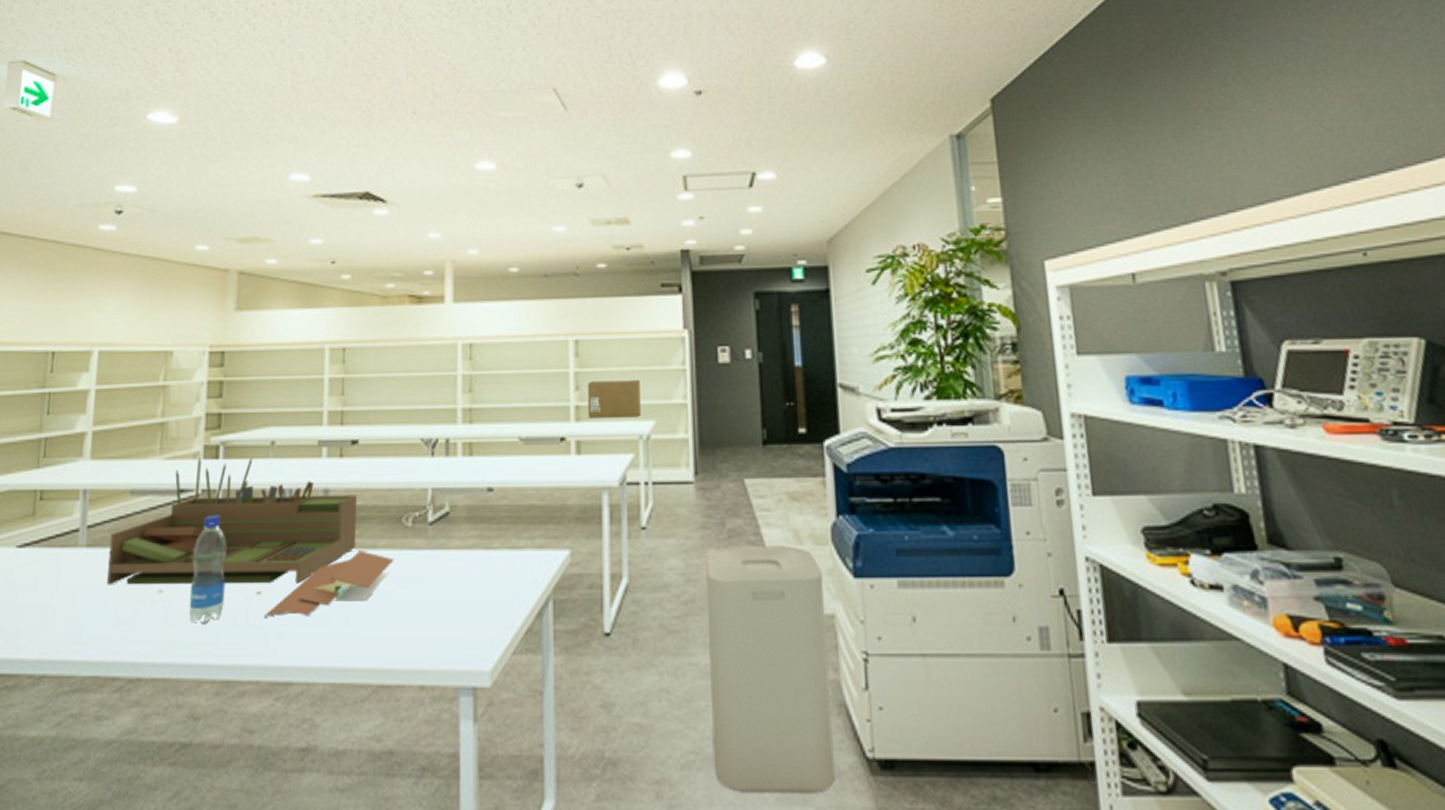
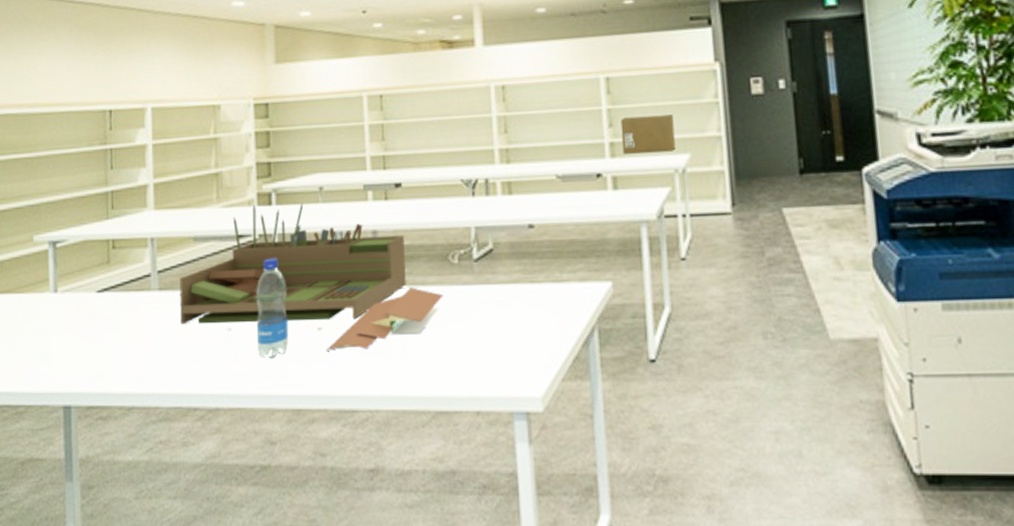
trash can: present [706,546,835,793] -> none [746,272,883,507]

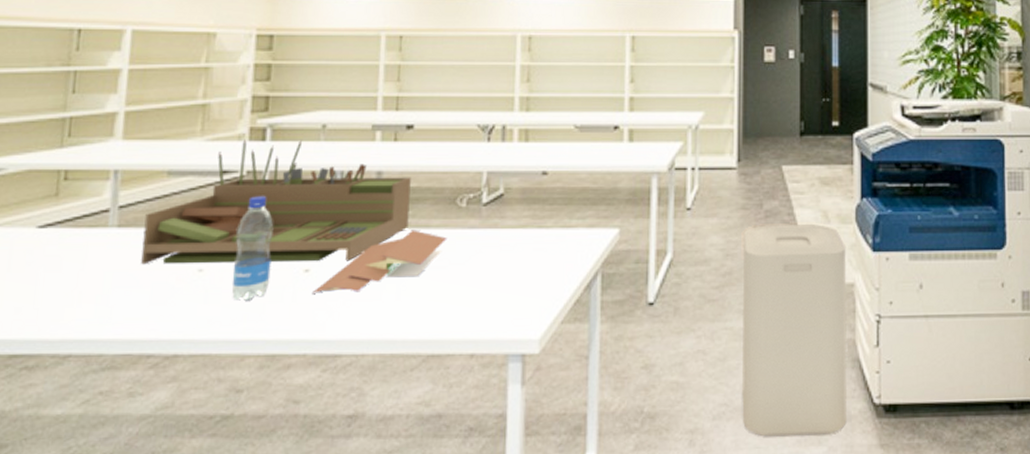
box: present [620,115,676,154] -> none [641,75,692,109]
trash can: none [746,272,883,507] -> present [742,224,847,437]

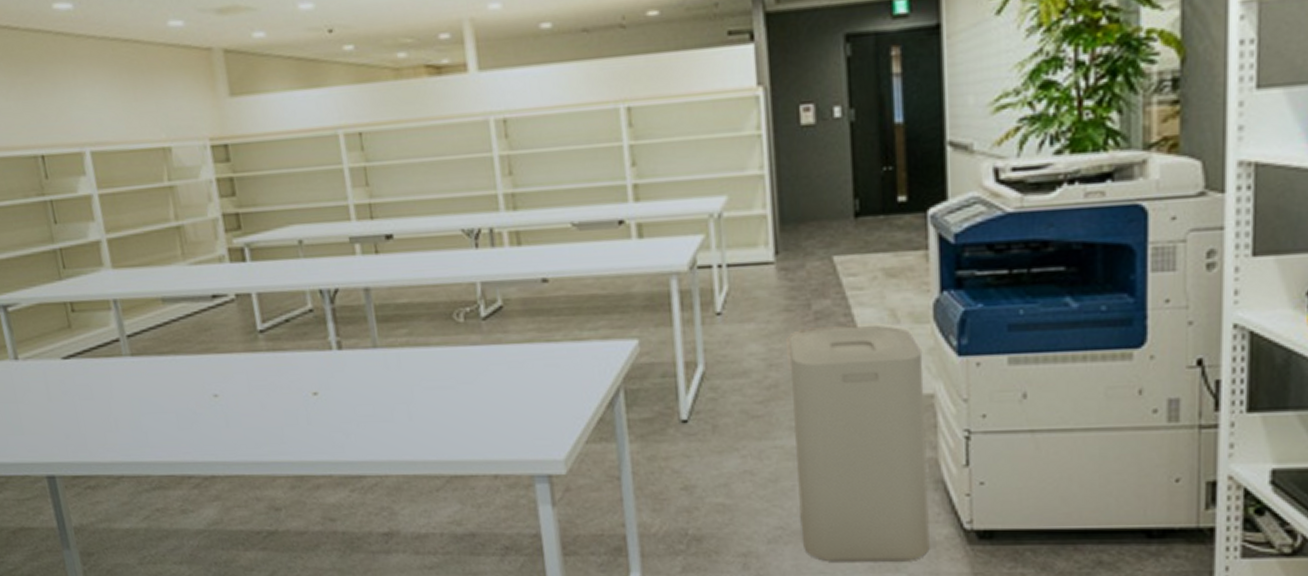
desk organizer: present [141,139,411,265] -> none [152,259,408,392]
bottle: present [231,196,274,301] -> none [239,320,283,424]
papers: present [311,230,447,293] -> none [324,348,450,416]

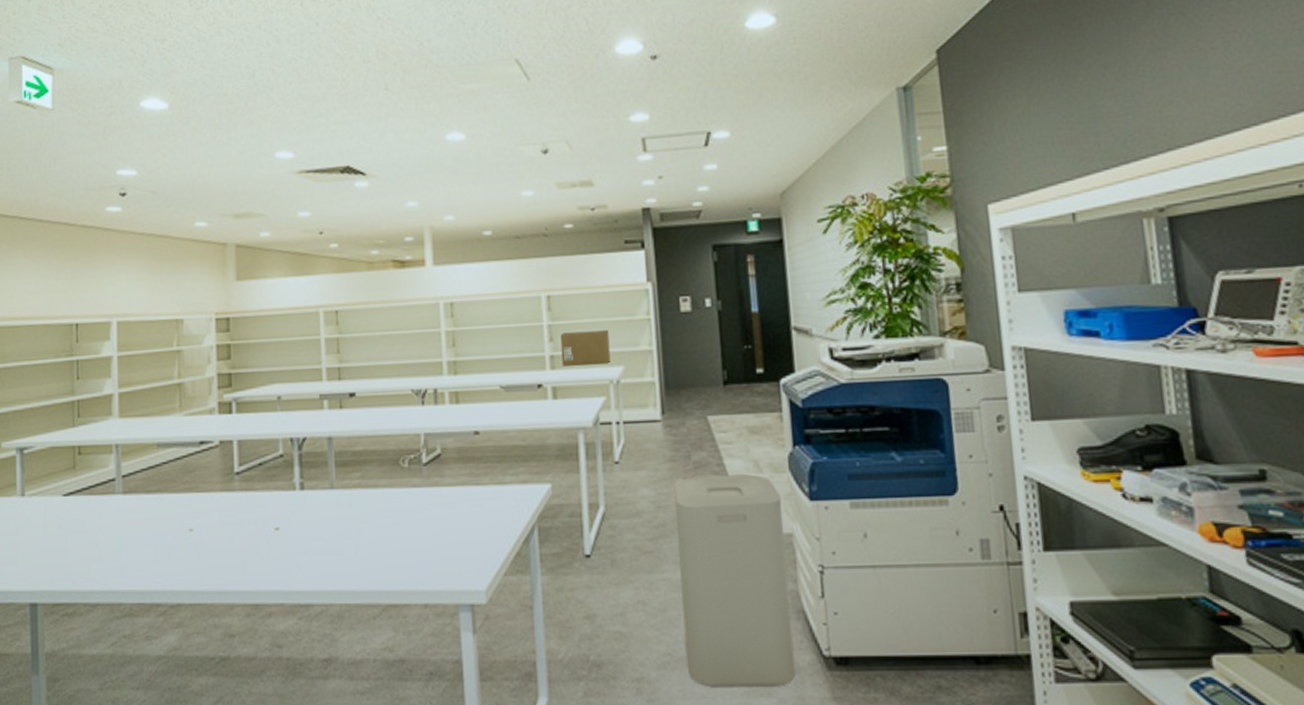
box: none [645,150,710,197] -> present [560,330,611,366]

